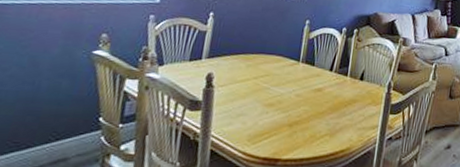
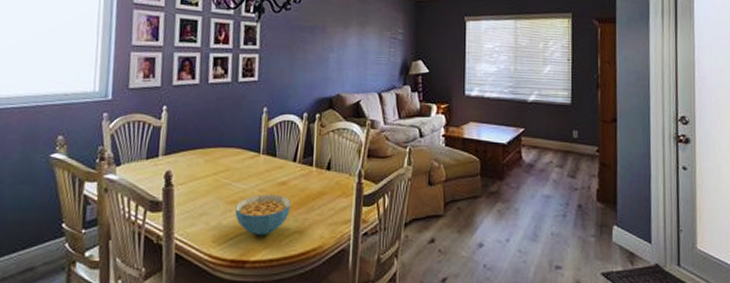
cereal bowl: none [271,99,324,137] -> present [235,193,291,236]

